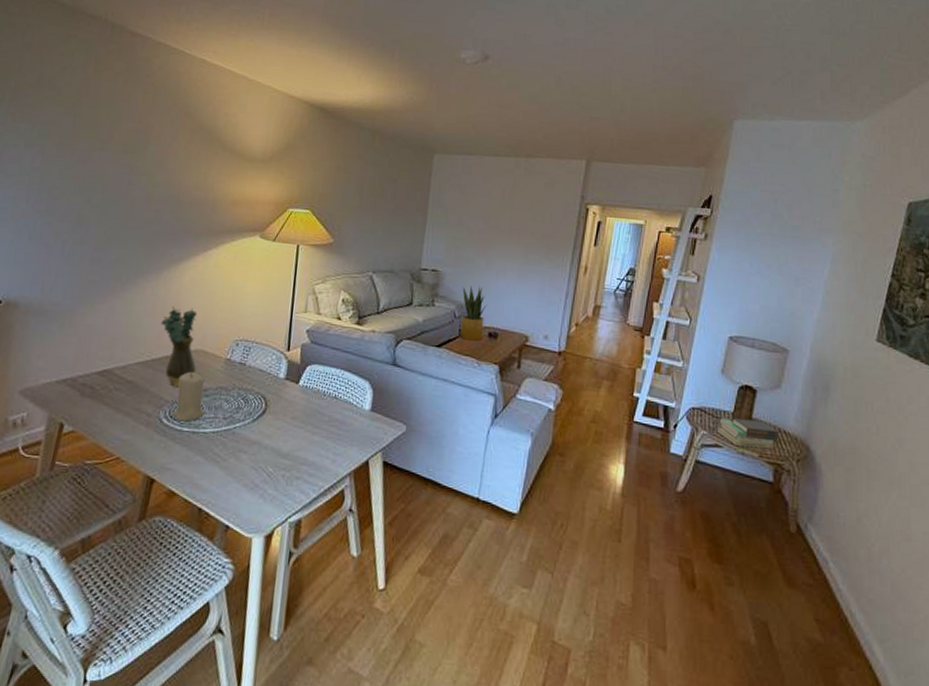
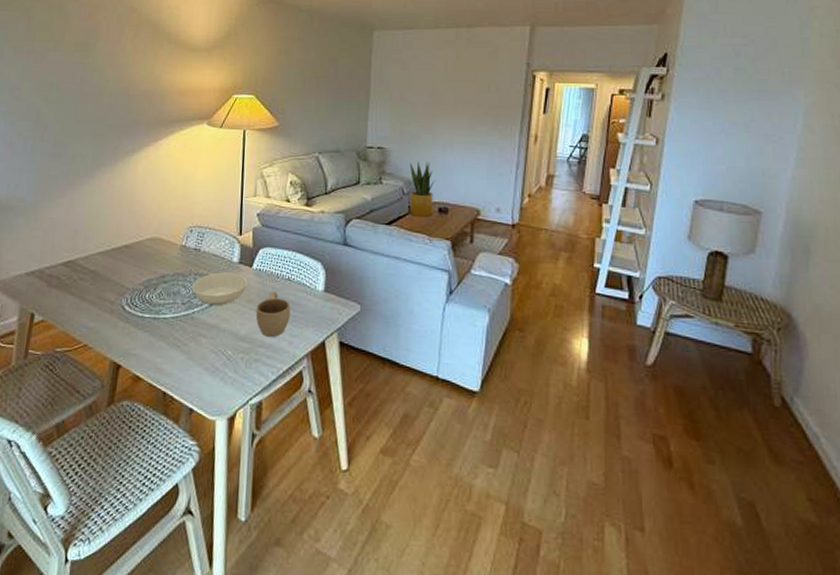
vase: present [161,306,198,387] -> none [119,196,154,275]
candle: present [171,371,205,422] -> none [133,259,164,308]
bowl: none [235,387,294,422] -> present [192,272,248,306]
cup: none [299,409,336,455] -> present [255,292,291,337]
books: present [716,418,779,450] -> none [686,286,756,319]

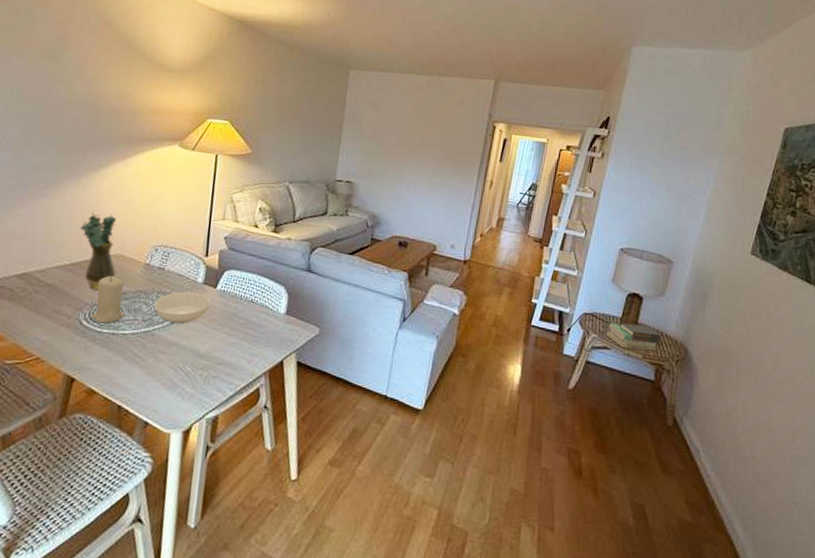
vase: none [119,196,154,275] -> present [80,212,117,291]
candle: none [133,259,164,308] -> present [91,275,125,324]
cup: present [255,292,291,337] -> none [217,312,252,355]
planter: present [409,161,436,217] -> none [372,197,399,249]
books: none [686,286,756,319] -> present [606,323,661,352]

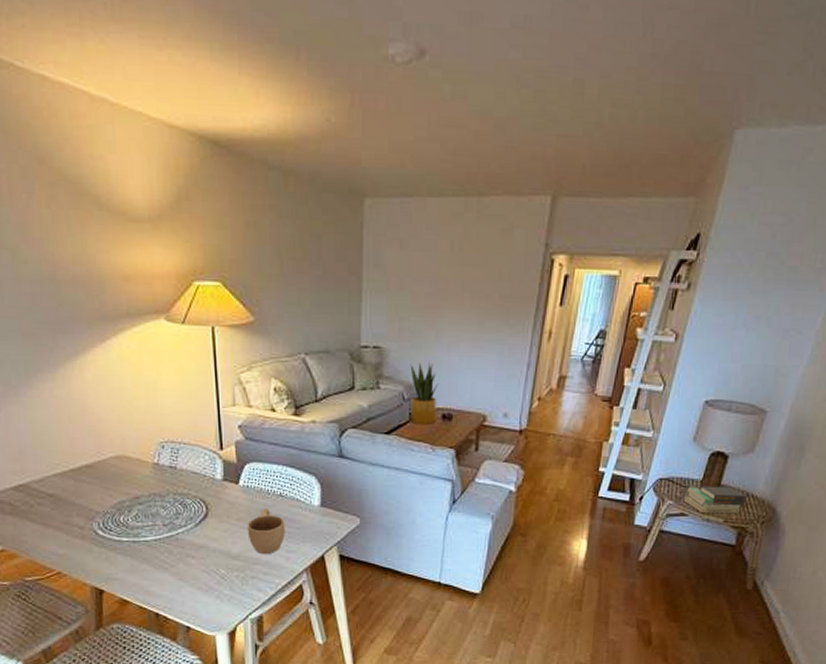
vase: present [80,212,117,291] -> none [71,409,123,497]
candle: present [91,275,125,324] -> none [104,479,142,532]
bowl: present [154,291,211,324] -> none [172,490,235,526]
cup: none [217,312,252,355] -> present [247,509,285,554]
planter: none [372,197,399,249] -> present [410,362,440,424]

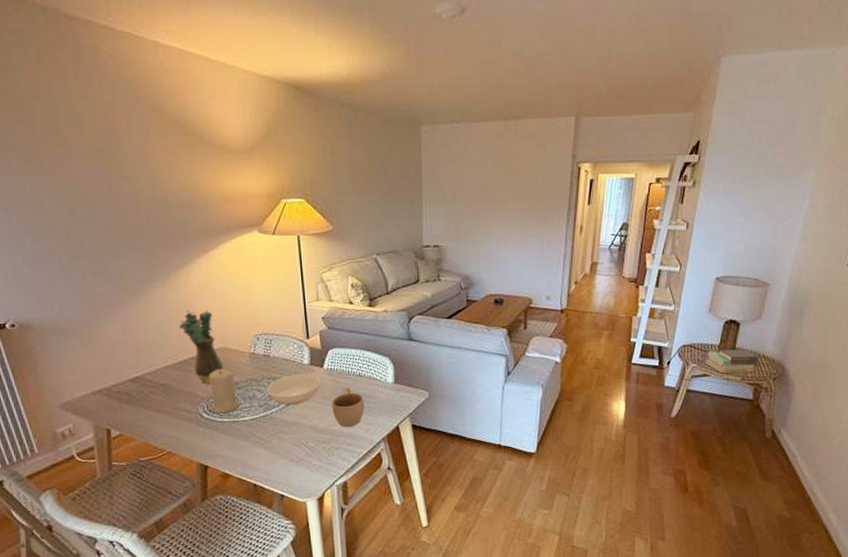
vase: none [71,409,123,497] -> present [179,309,224,384]
candle: none [104,479,142,532] -> present [208,368,241,414]
bowl: none [172,490,235,526] -> present [266,374,321,405]
planter: present [410,362,440,424] -> none [465,257,491,309]

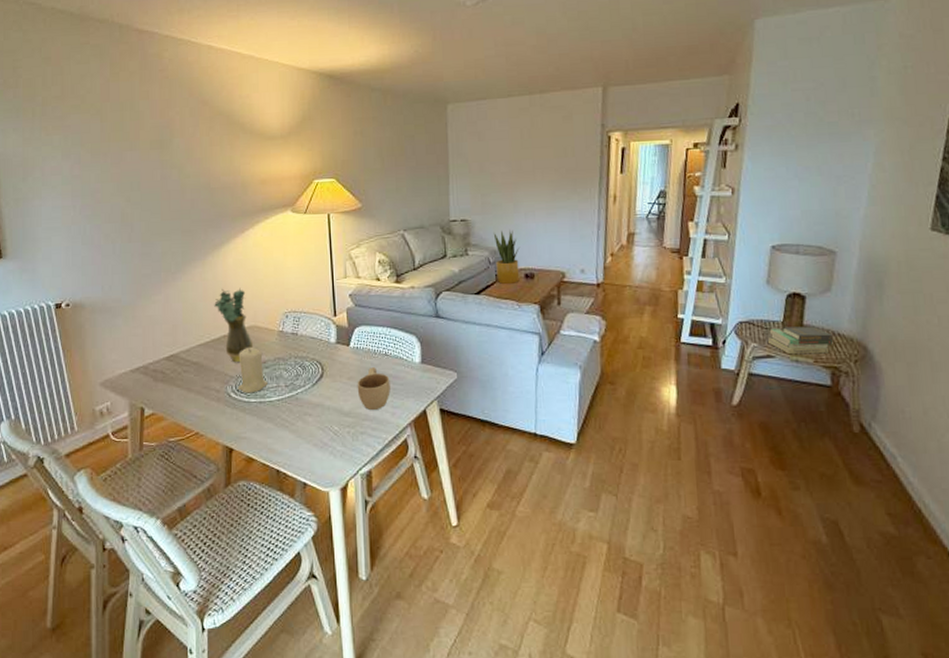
bowl: present [266,374,321,405] -> none [293,353,347,386]
planter: none [465,257,491,309] -> present [493,230,521,284]

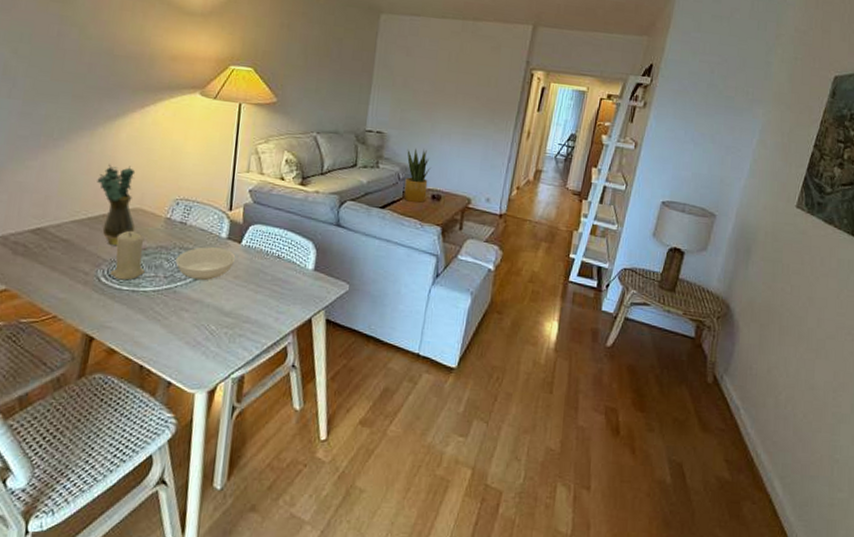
bowl: none [293,353,347,386] -> present [175,247,236,281]
cup: present [357,367,390,410] -> none [242,268,279,313]
books: present [767,326,833,355] -> none [645,278,702,308]

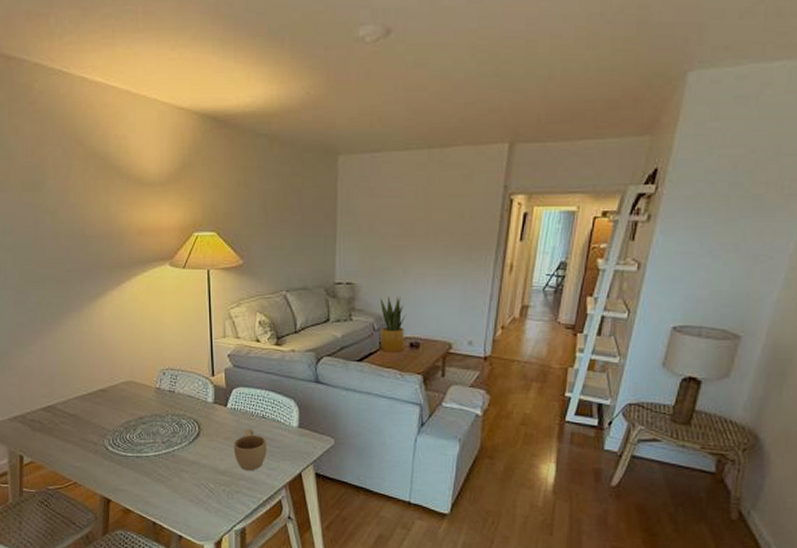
vase: present [97,164,136,246] -> none [90,342,131,417]
candle: present [110,230,145,281] -> none [115,402,144,448]
bowl: present [175,247,236,281] -> none [170,412,224,444]
cup: none [242,268,279,313] -> present [233,429,267,470]

